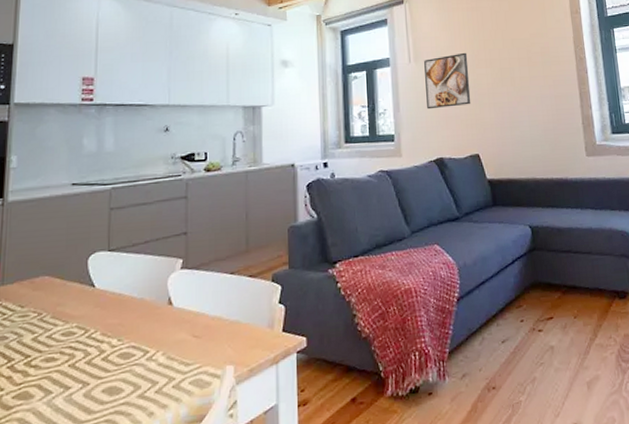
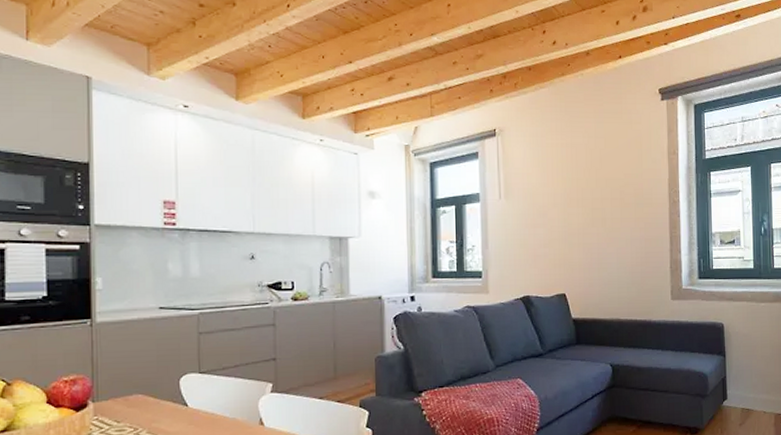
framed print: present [424,52,471,110] -> none [515,190,561,248]

